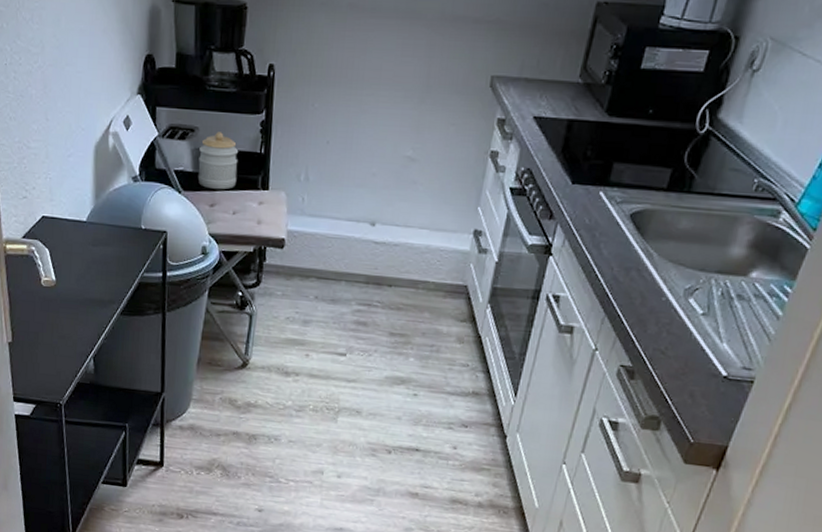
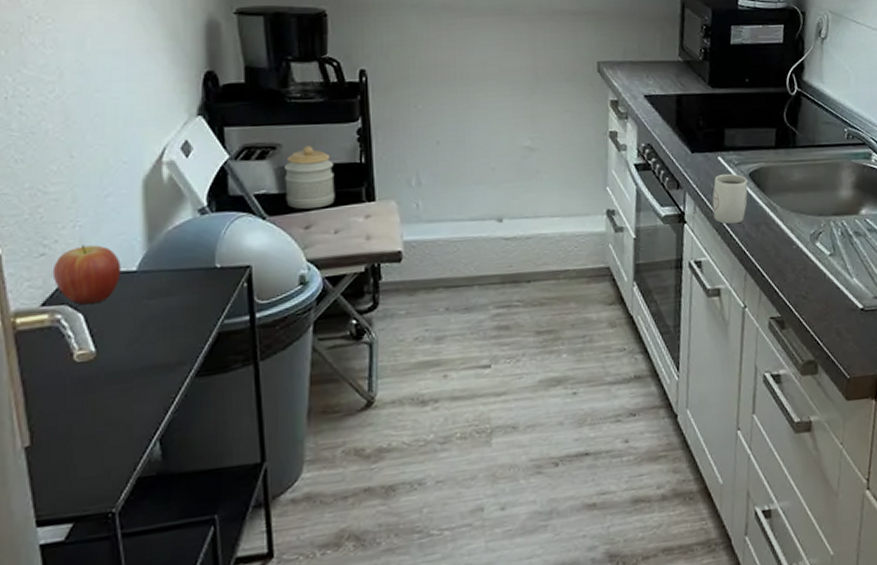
fruit: none [30,193,76,243] -> present [52,244,121,305]
mug: none [581,210,627,265] -> present [712,173,748,225]

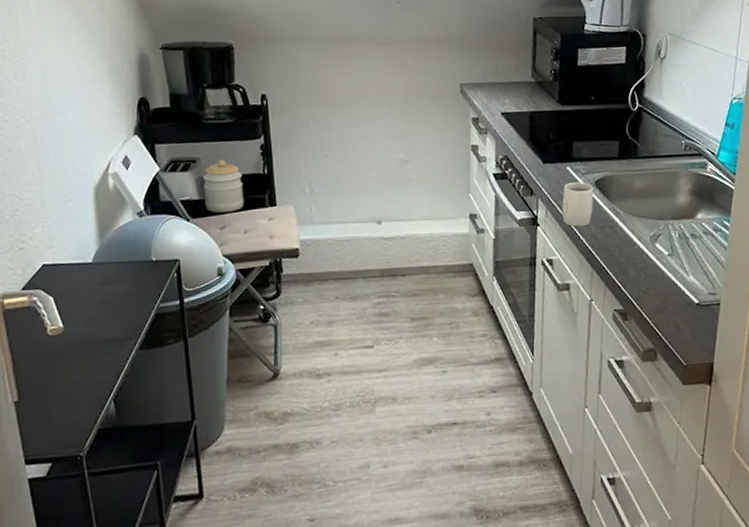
fruit: present [52,244,121,305] -> none [29,241,80,290]

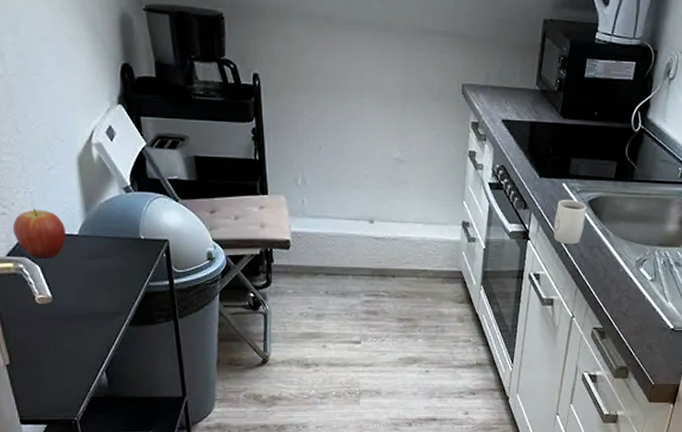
fruit: none [29,241,80,290] -> present [12,208,66,259]
jar: present [203,159,244,213] -> none [192,140,235,197]

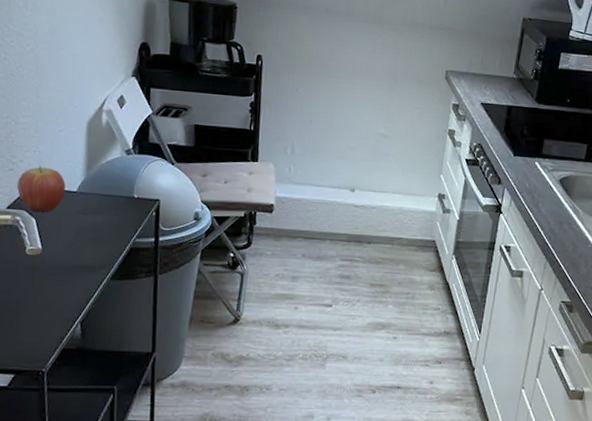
mug: present [553,199,586,245] -> none [525,176,557,220]

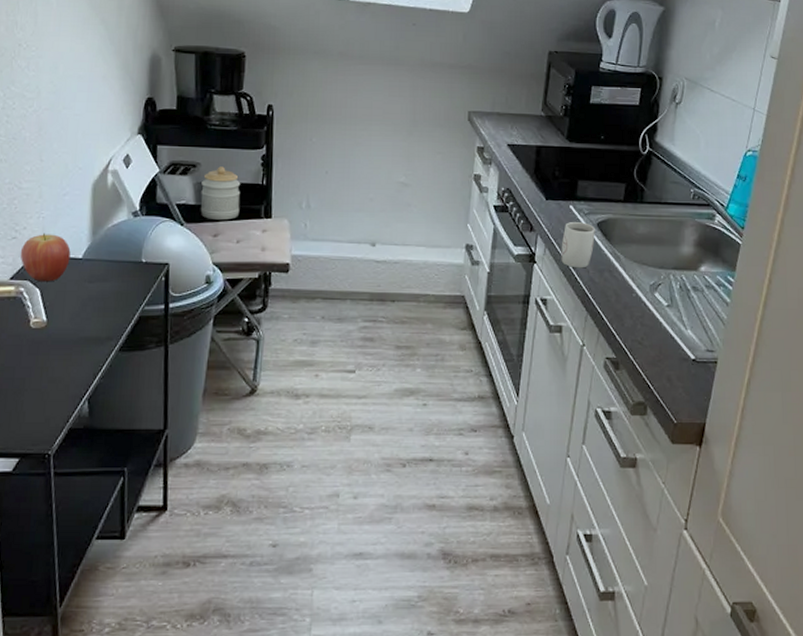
jar: none [190,111,230,162] -> present [200,166,241,221]
mug: none [525,176,557,220] -> present [561,221,595,269]

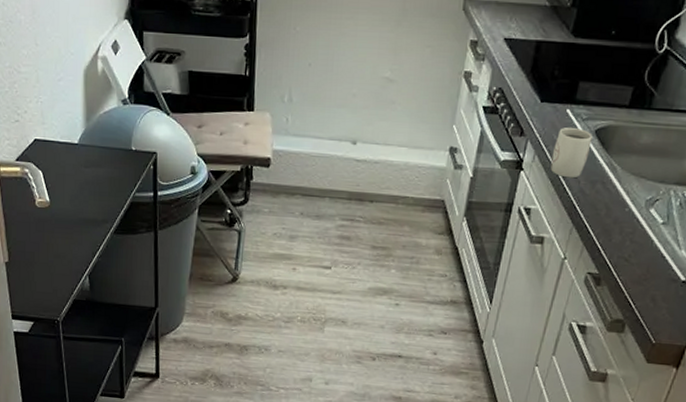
fruit: present [20,233,71,282] -> none [23,117,67,165]
jar: present [200,166,241,221] -> none [185,55,225,112]

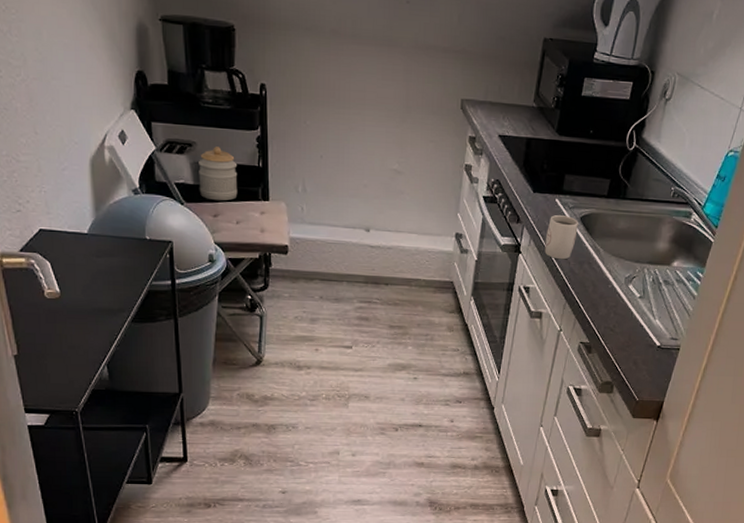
jar: none [185,55,225,112] -> present [199,146,238,201]

